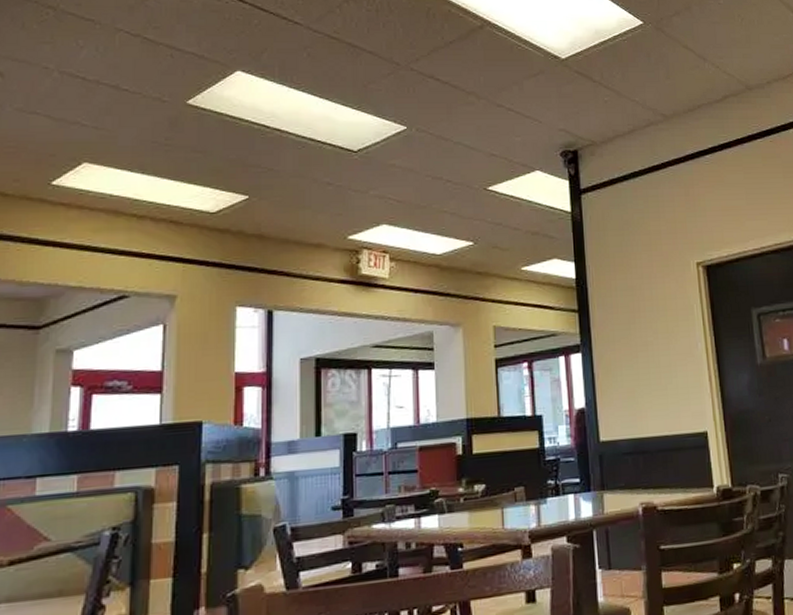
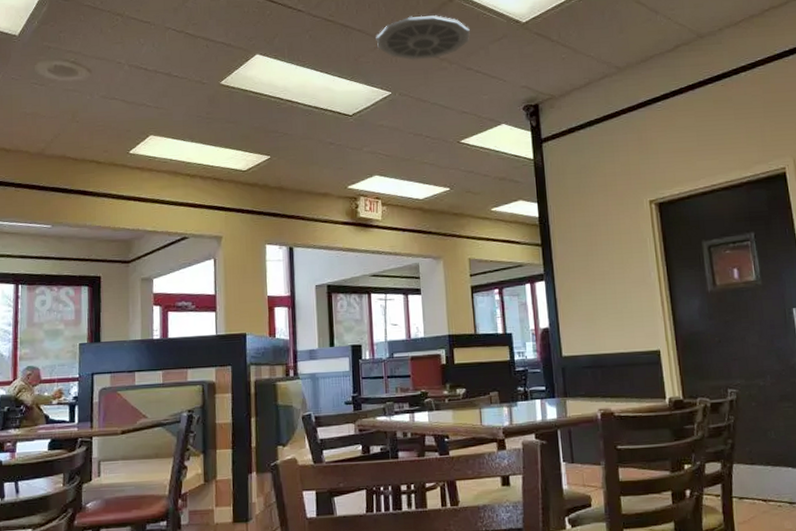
ceiling vent: none [390,41,502,92] -> present [376,15,470,60]

